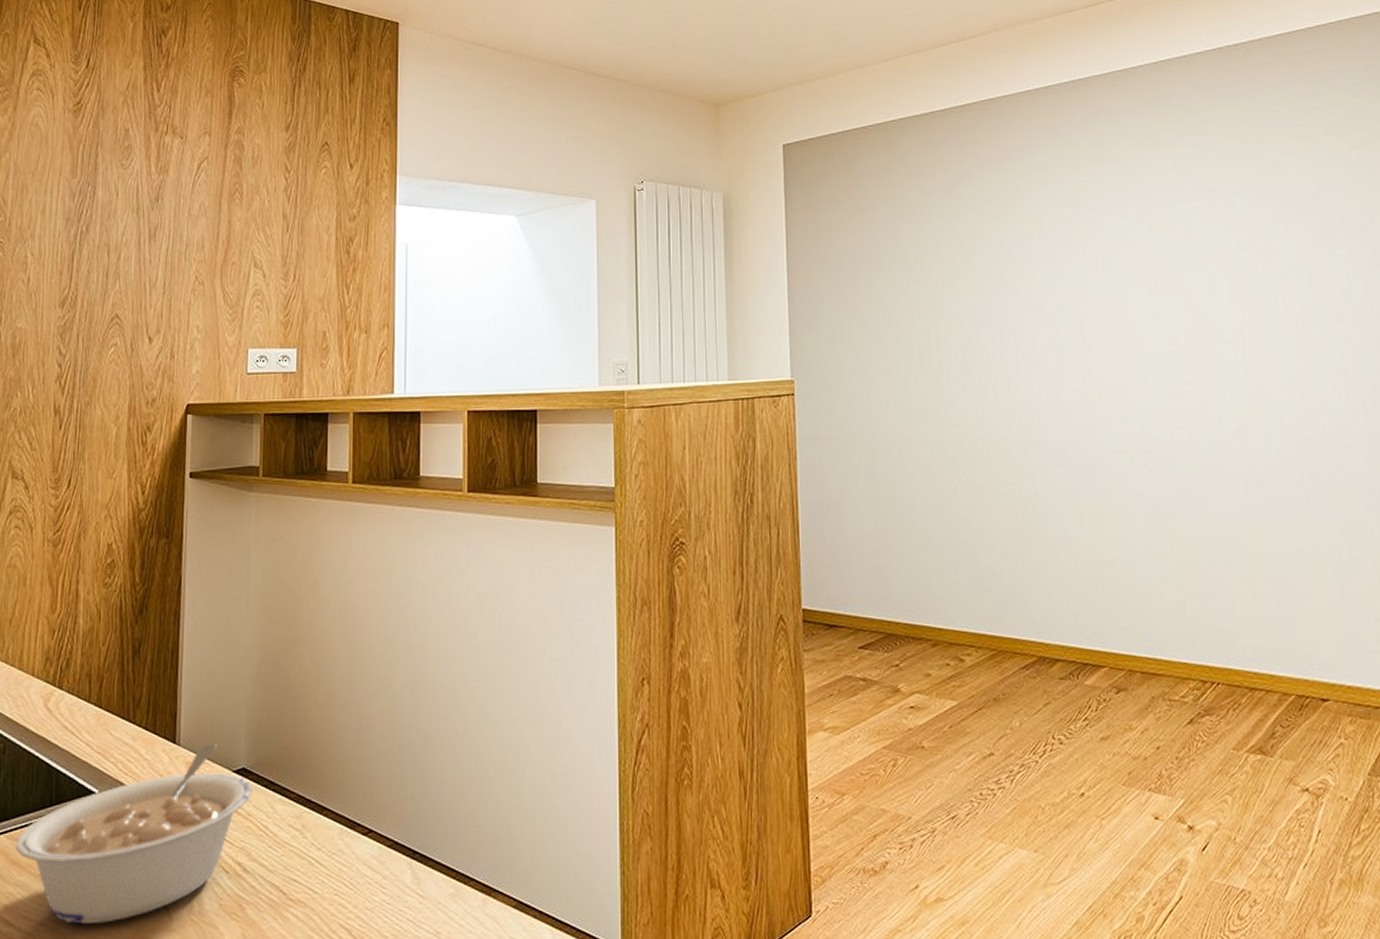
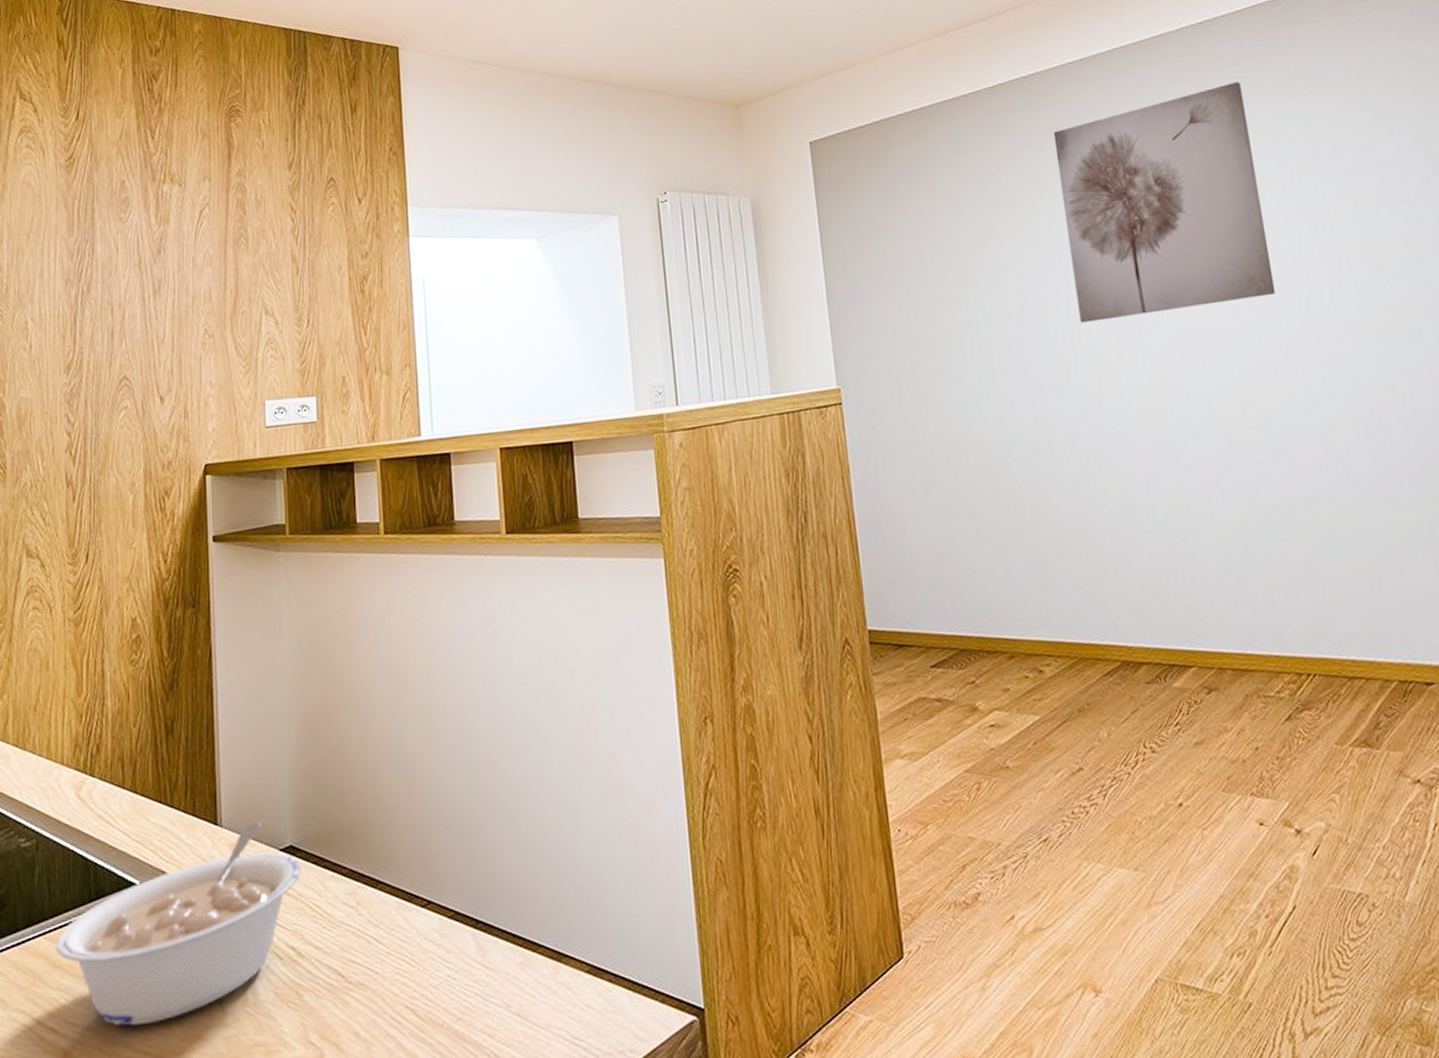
wall art: none [1014,120,1212,337] -> present [1053,82,1276,323]

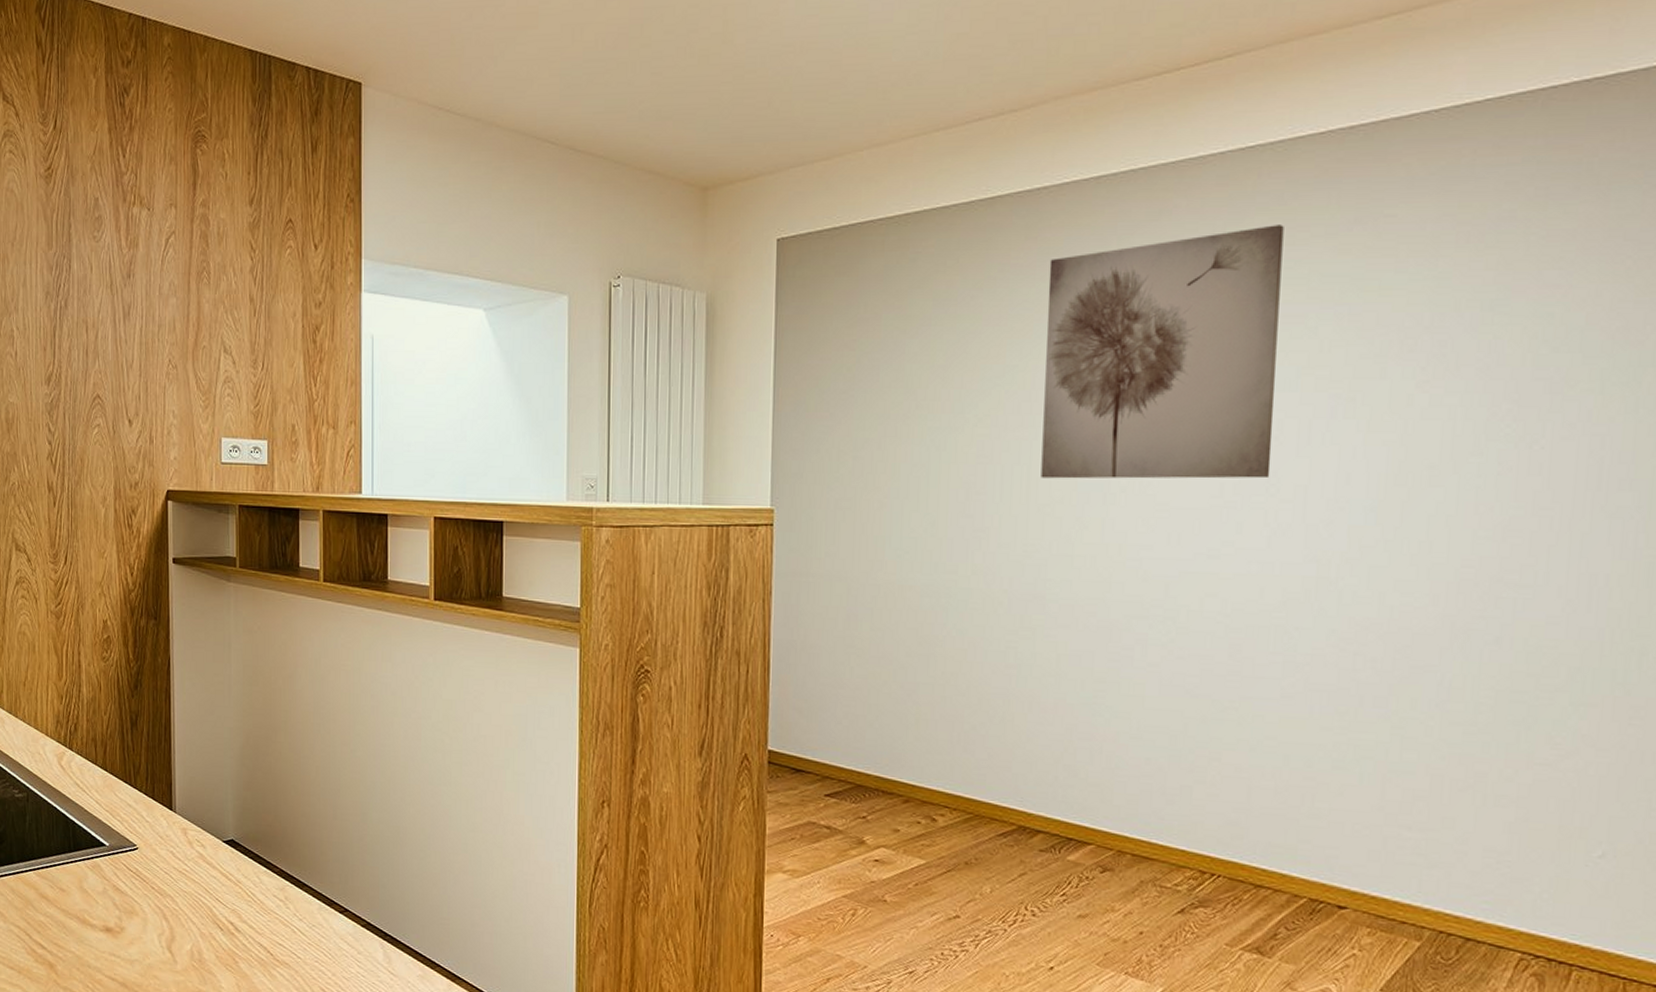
legume: present [56,822,302,1027] -> none [43,815,240,958]

